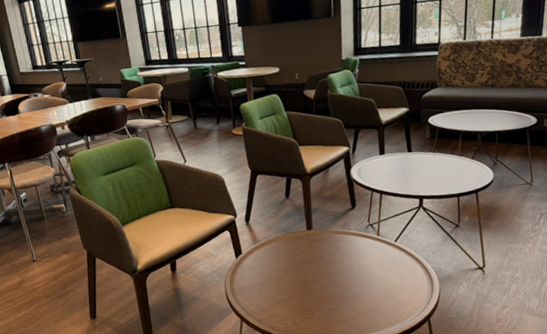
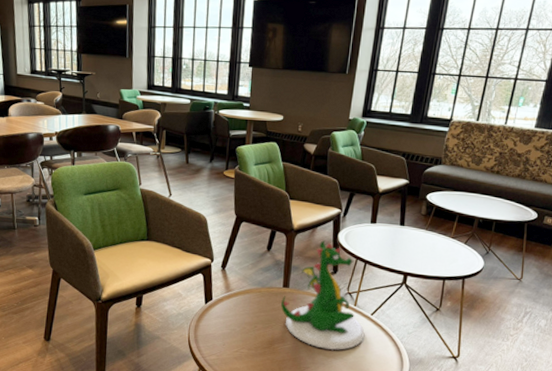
dragon figurine: none [307,179,392,282] -> present [280,240,365,350]

